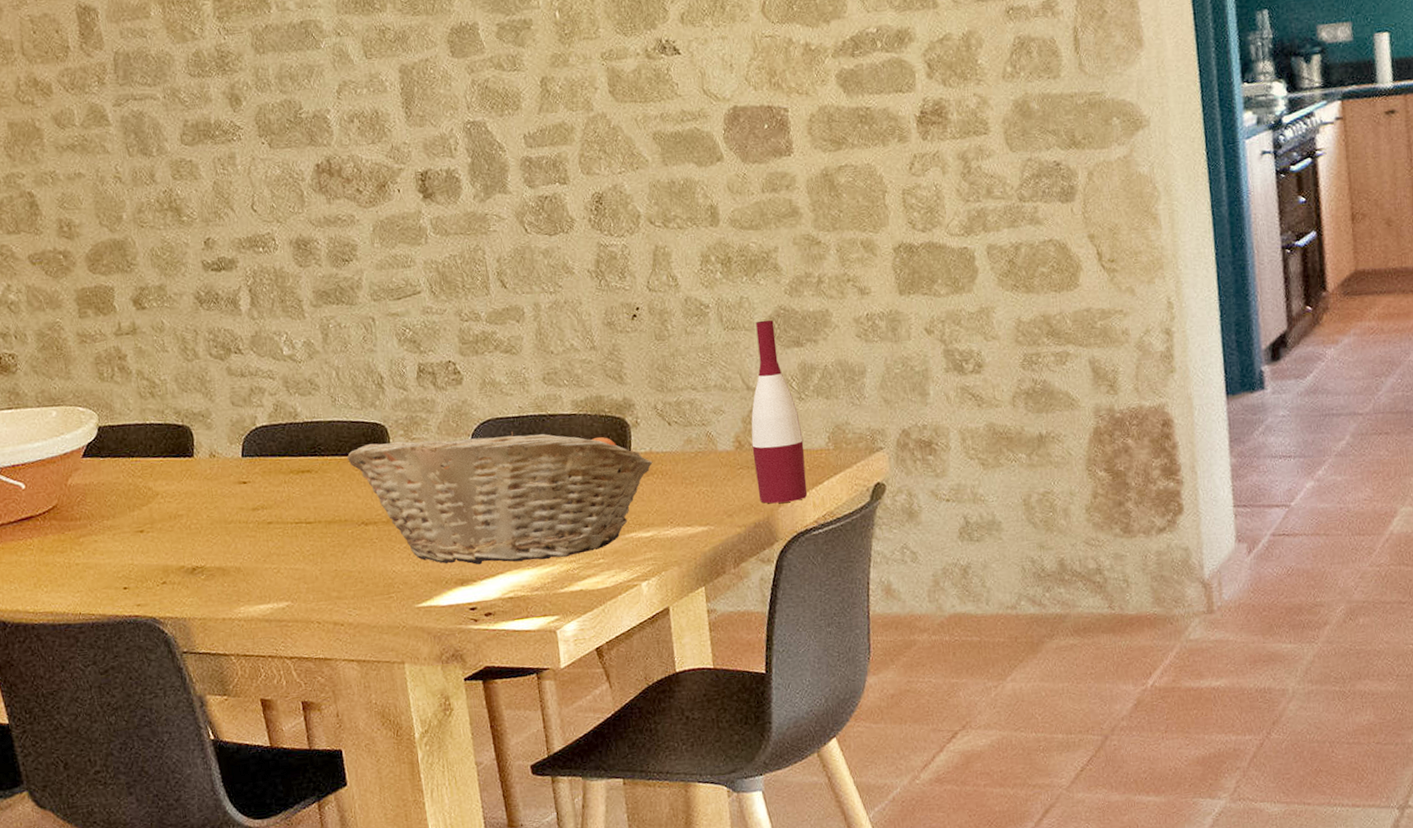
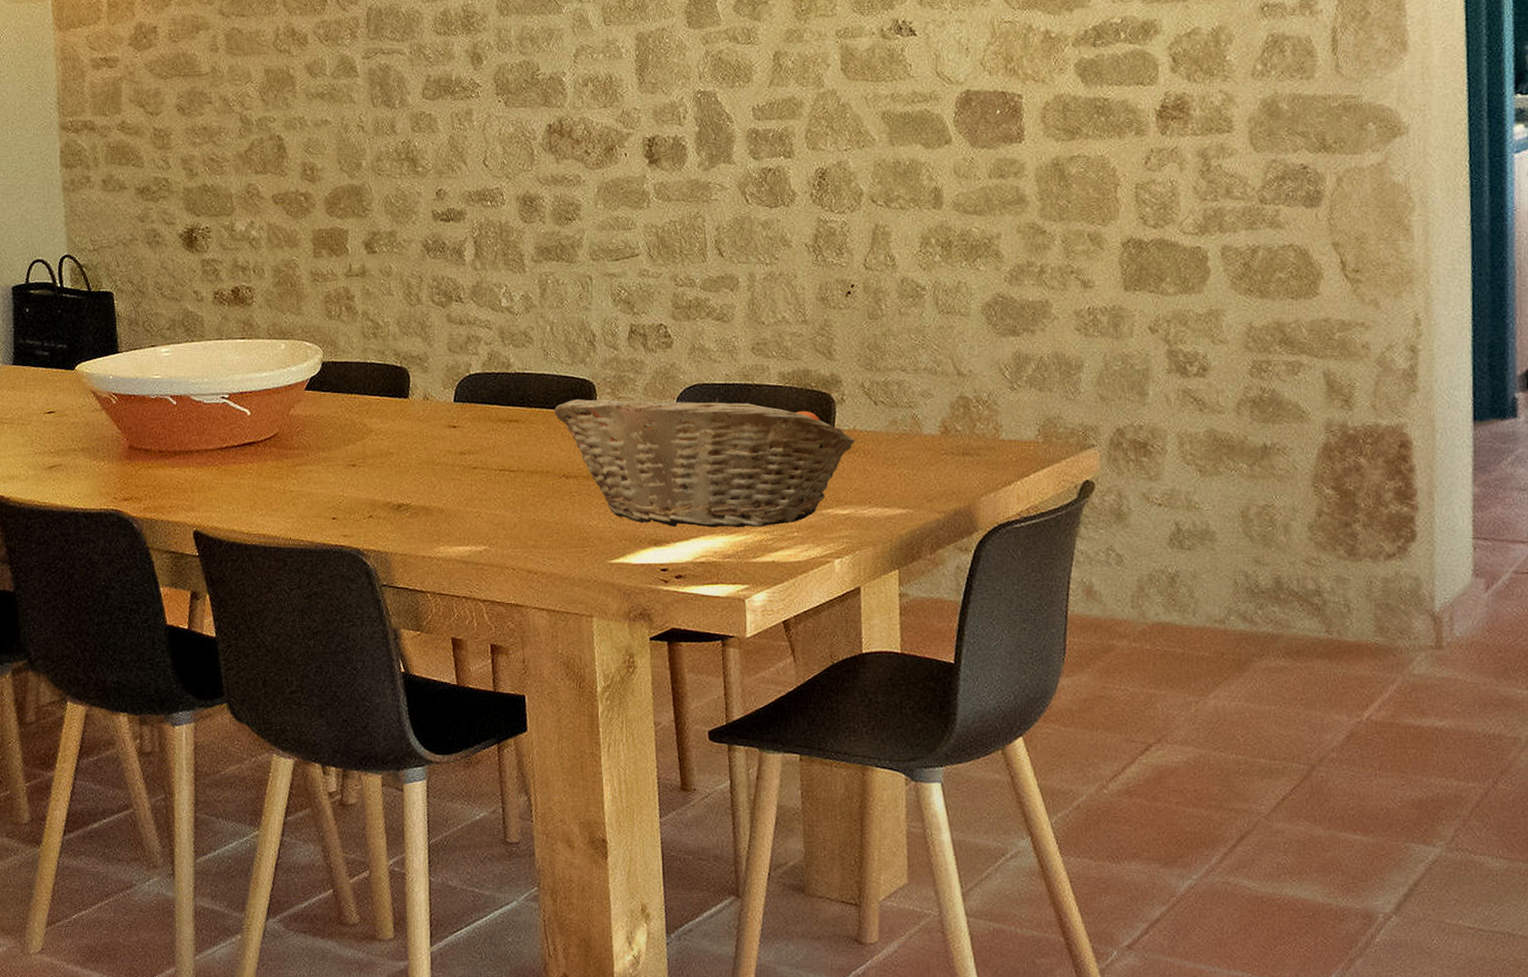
wine bottle: present [751,319,807,504] -> none [958,306,1012,492]

